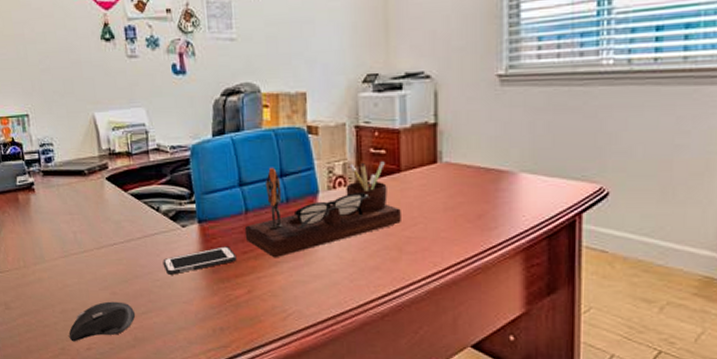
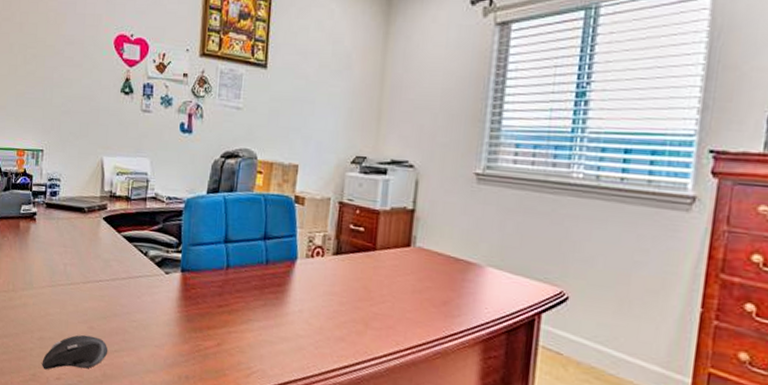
cell phone: present [163,246,237,275] -> none [142,297,212,318]
desk organizer: present [244,161,401,258] -> none [222,229,372,316]

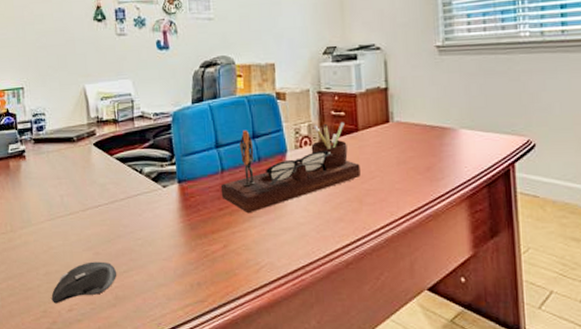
desk organizer: none [222,229,372,316] -> present [220,122,361,214]

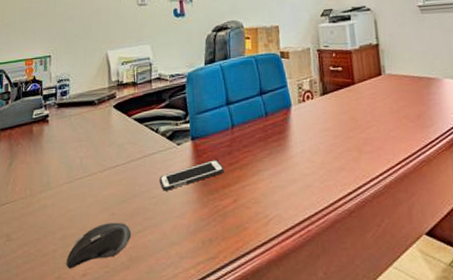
cell phone: none [144,204,213,233] -> present [159,160,224,191]
desk organizer: present [220,122,361,214] -> none [231,76,359,167]

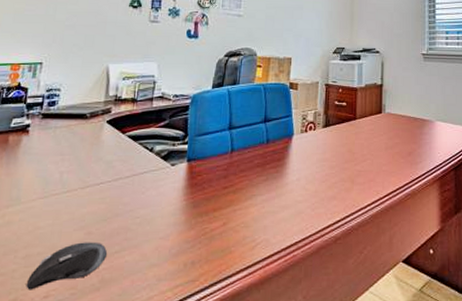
cell phone: present [159,160,224,191] -> none [146,182,218,211]

